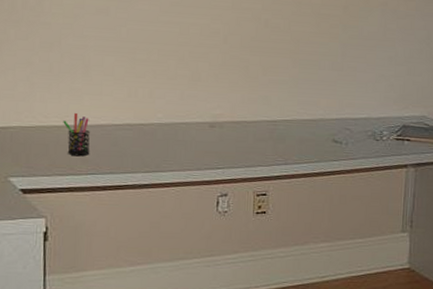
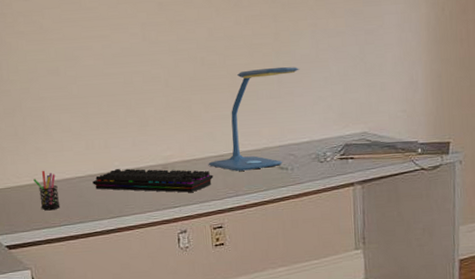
keyboard: none [130,120,263,155] -> present [92,168,214,193]
desk lamp: none [259,39,366,140] -> present [208,66,300,171]

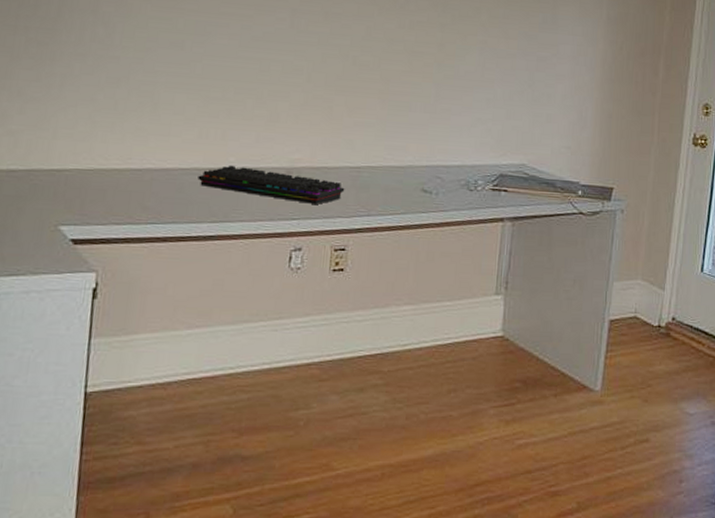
pen holder: present [33,170,61,211] -> none [124,154,154,204]
desk lamp: present [208,66,300,171] -> none [341,78,462,189]

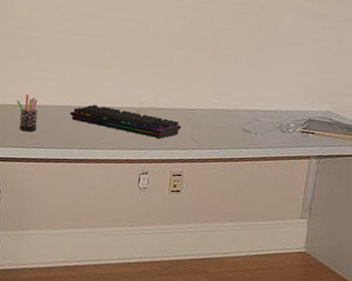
pen holder: none [124,154,154,204] -> present [17,94,38,132]

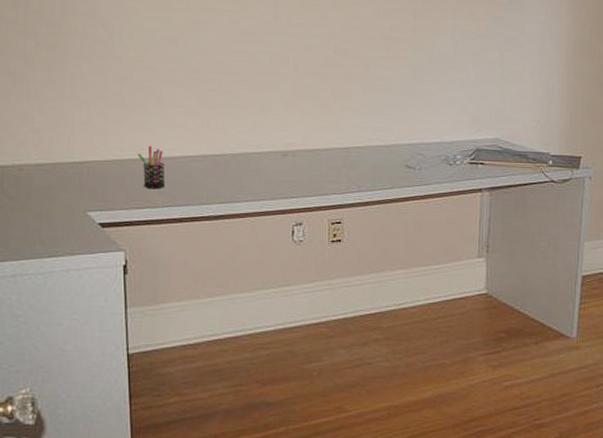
keyboard: present [70,104,182,138] -> none [204,151,336,183]

